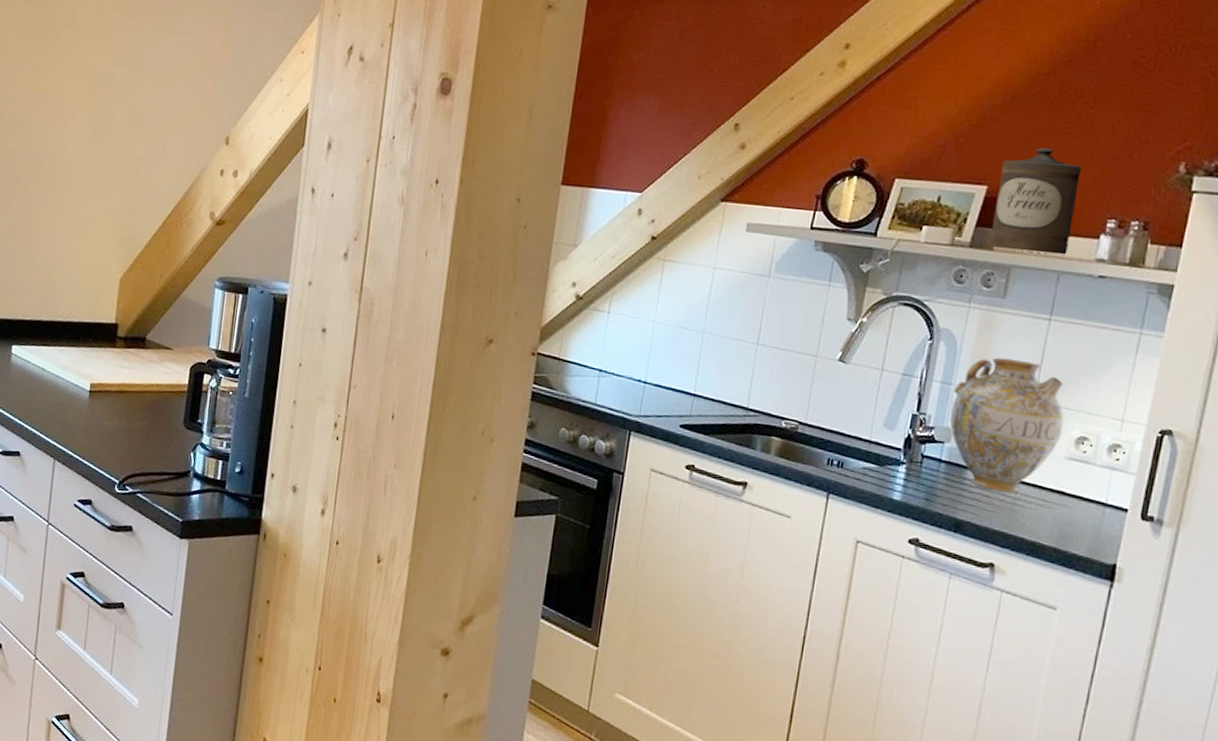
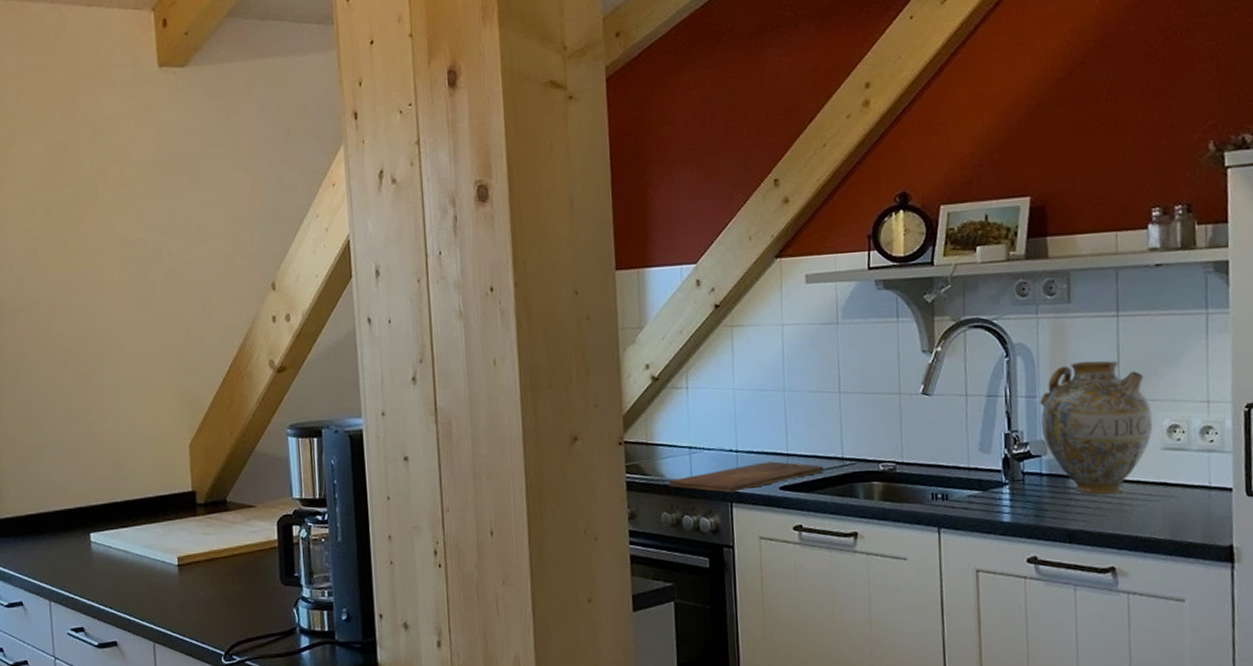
cutting board: none [573,397,728,422] -> present [669,461,824,493]
canister: present [989,147,1083,255] -> none [1040,149,1120,256]

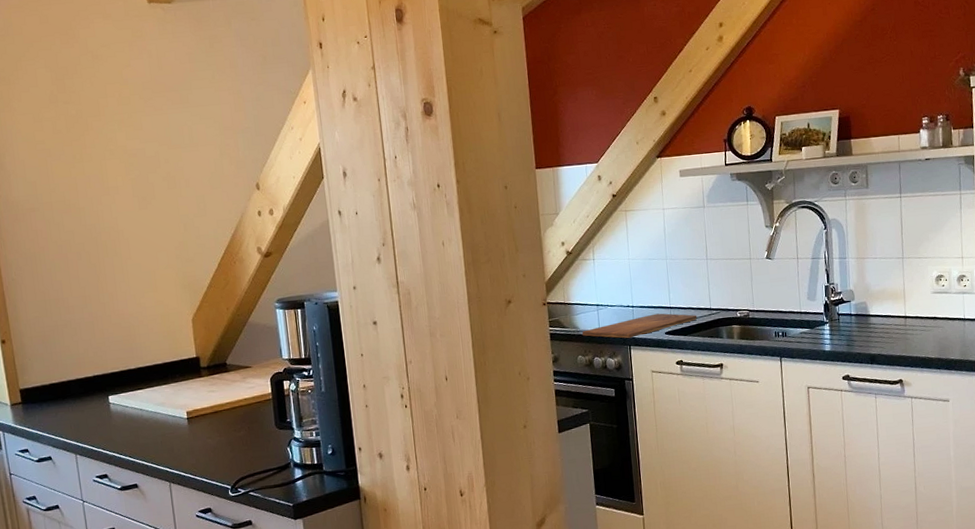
ceramic jug: present [1040,360,1153,496] -> none [849,230,926,329]

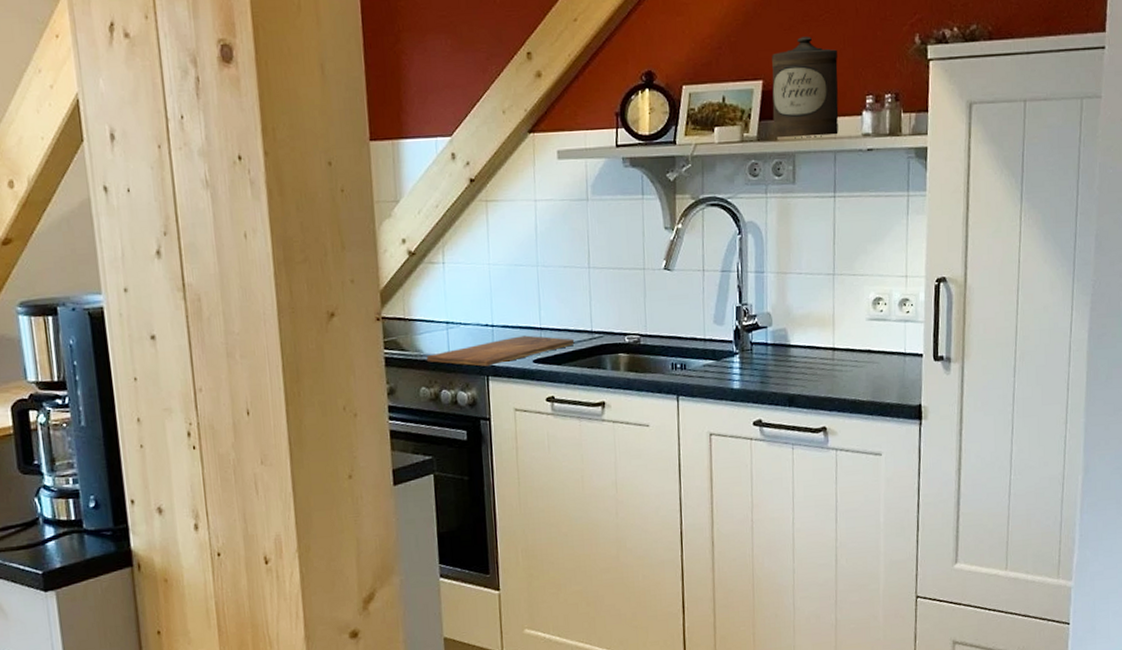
canister: none [845,74,901,154] -> present [772,37,839,139]

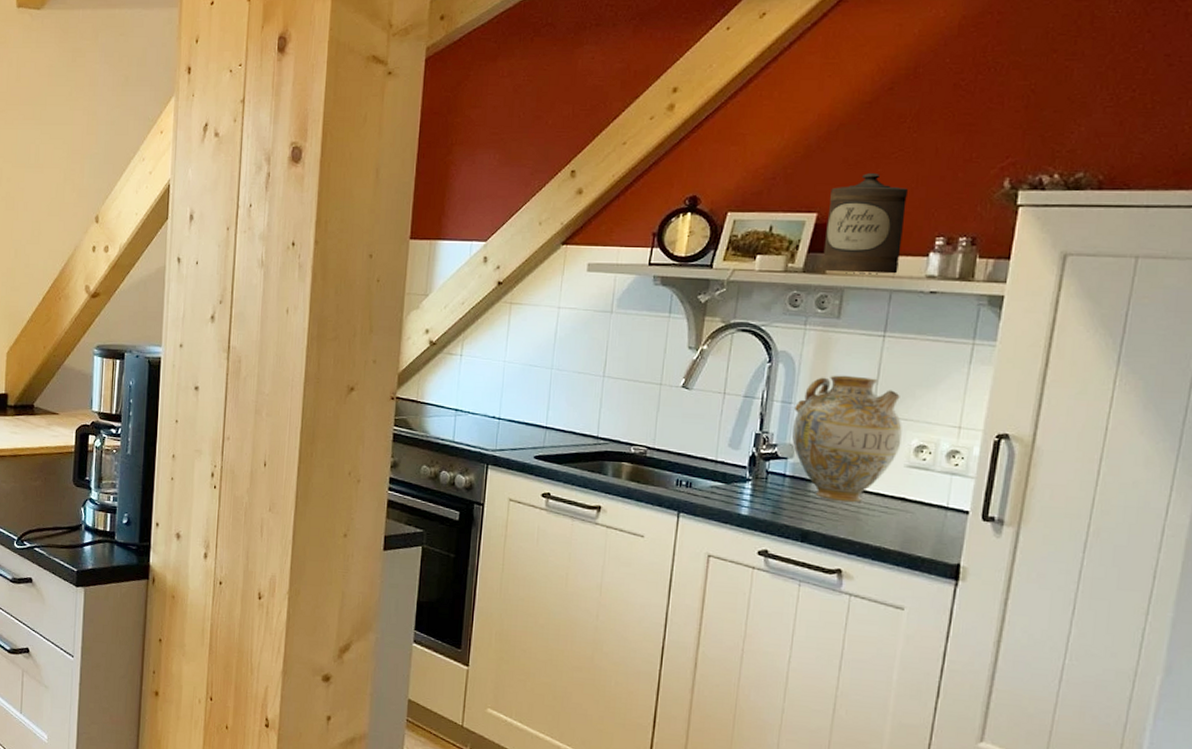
cutting board: present [427,335,575,367] -> none [432,431,579,456]
ceramic jug: none [767,238,861,363] -> present [791,375,902,503]

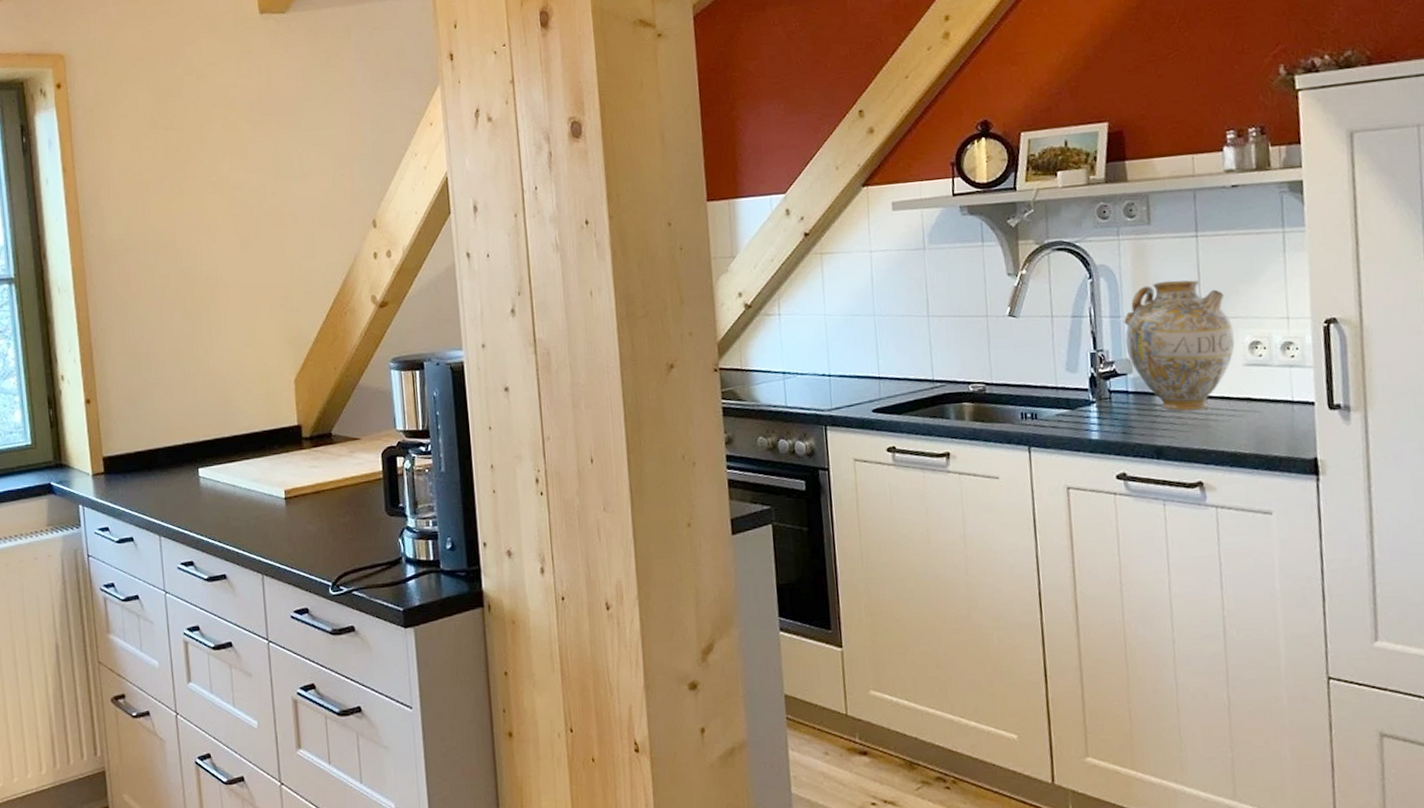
canister: present [822,173,909,274] -> none [1117,76,1197,180]

